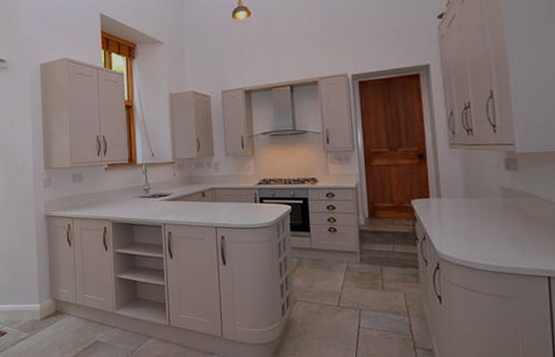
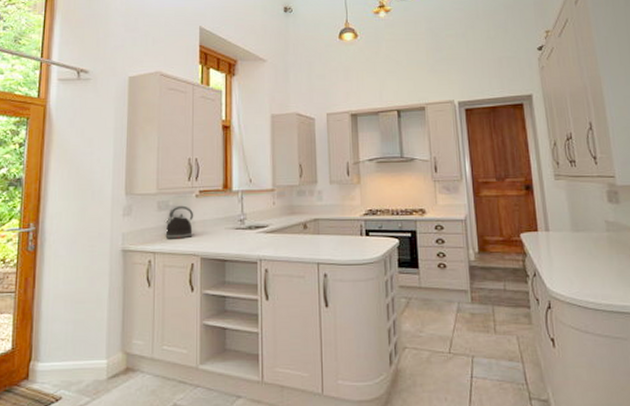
kettle: none [79,177,105,206] -> present [164,205,194,239]

